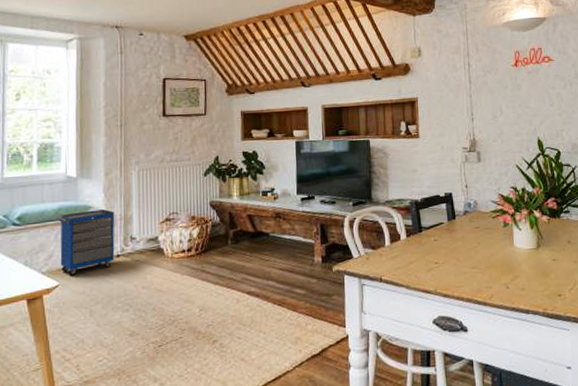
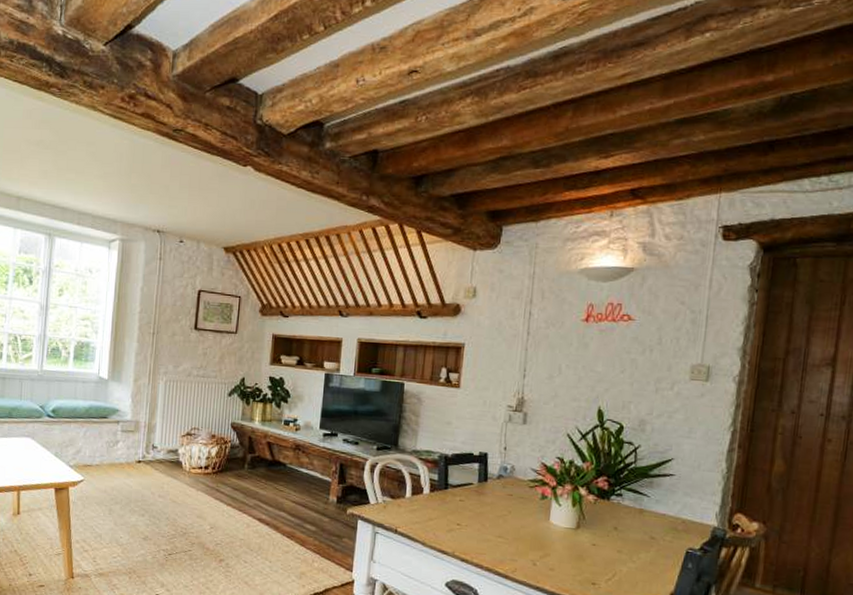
cabinet: present [57,209,115,277] -> none [86,413,140,474]

